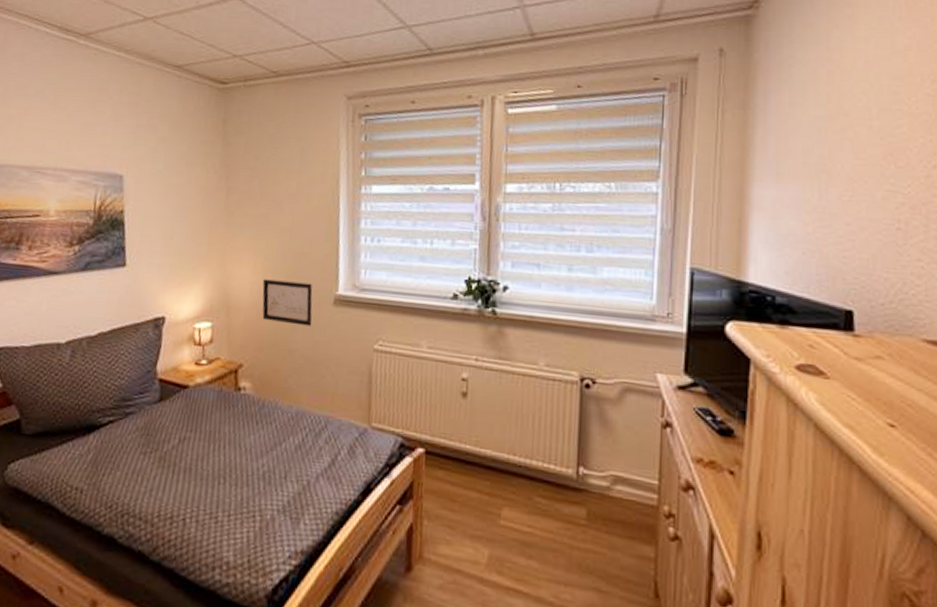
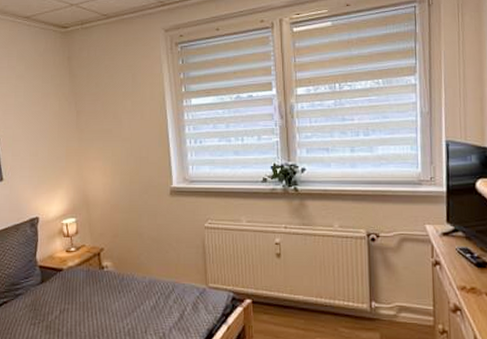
wall art: present [262,279,313,327] -> none [113,180,155,214]

